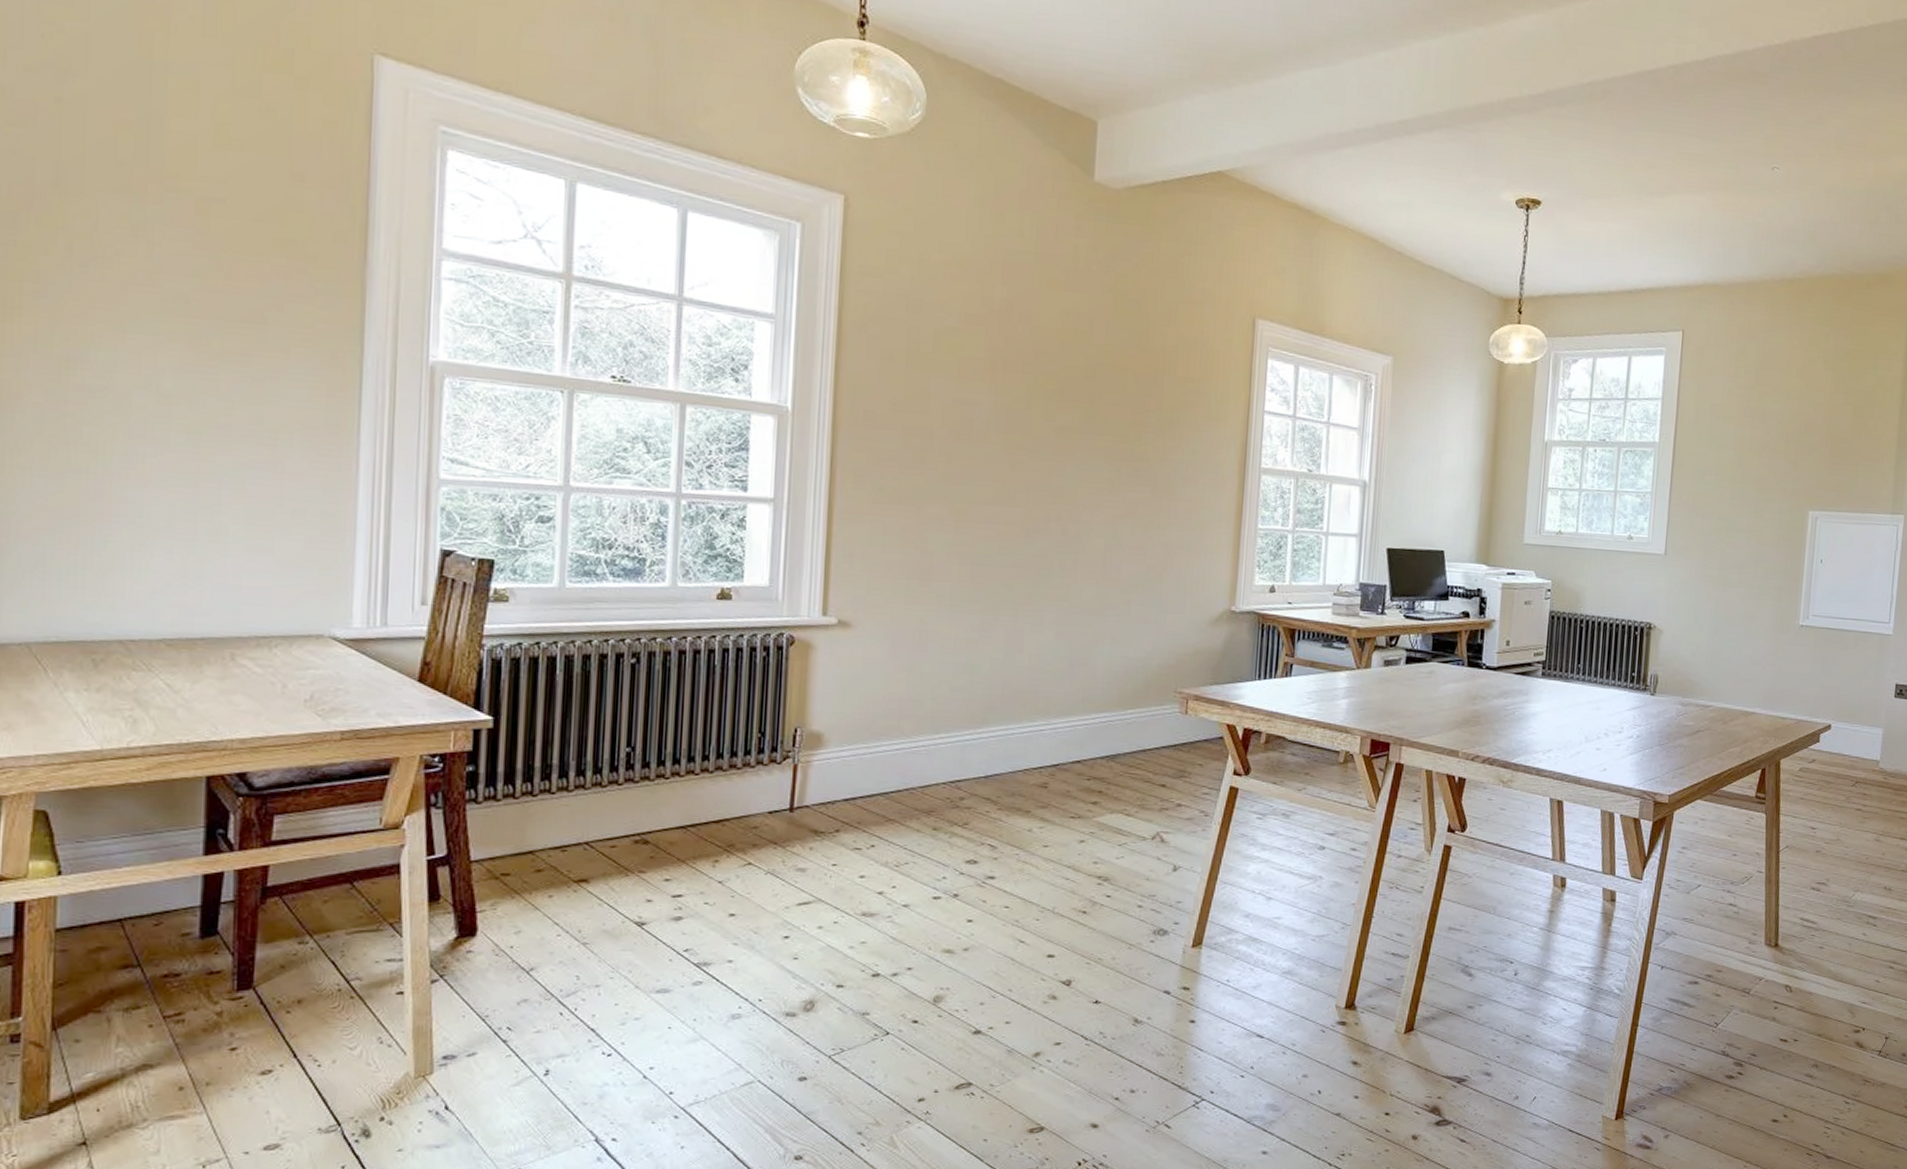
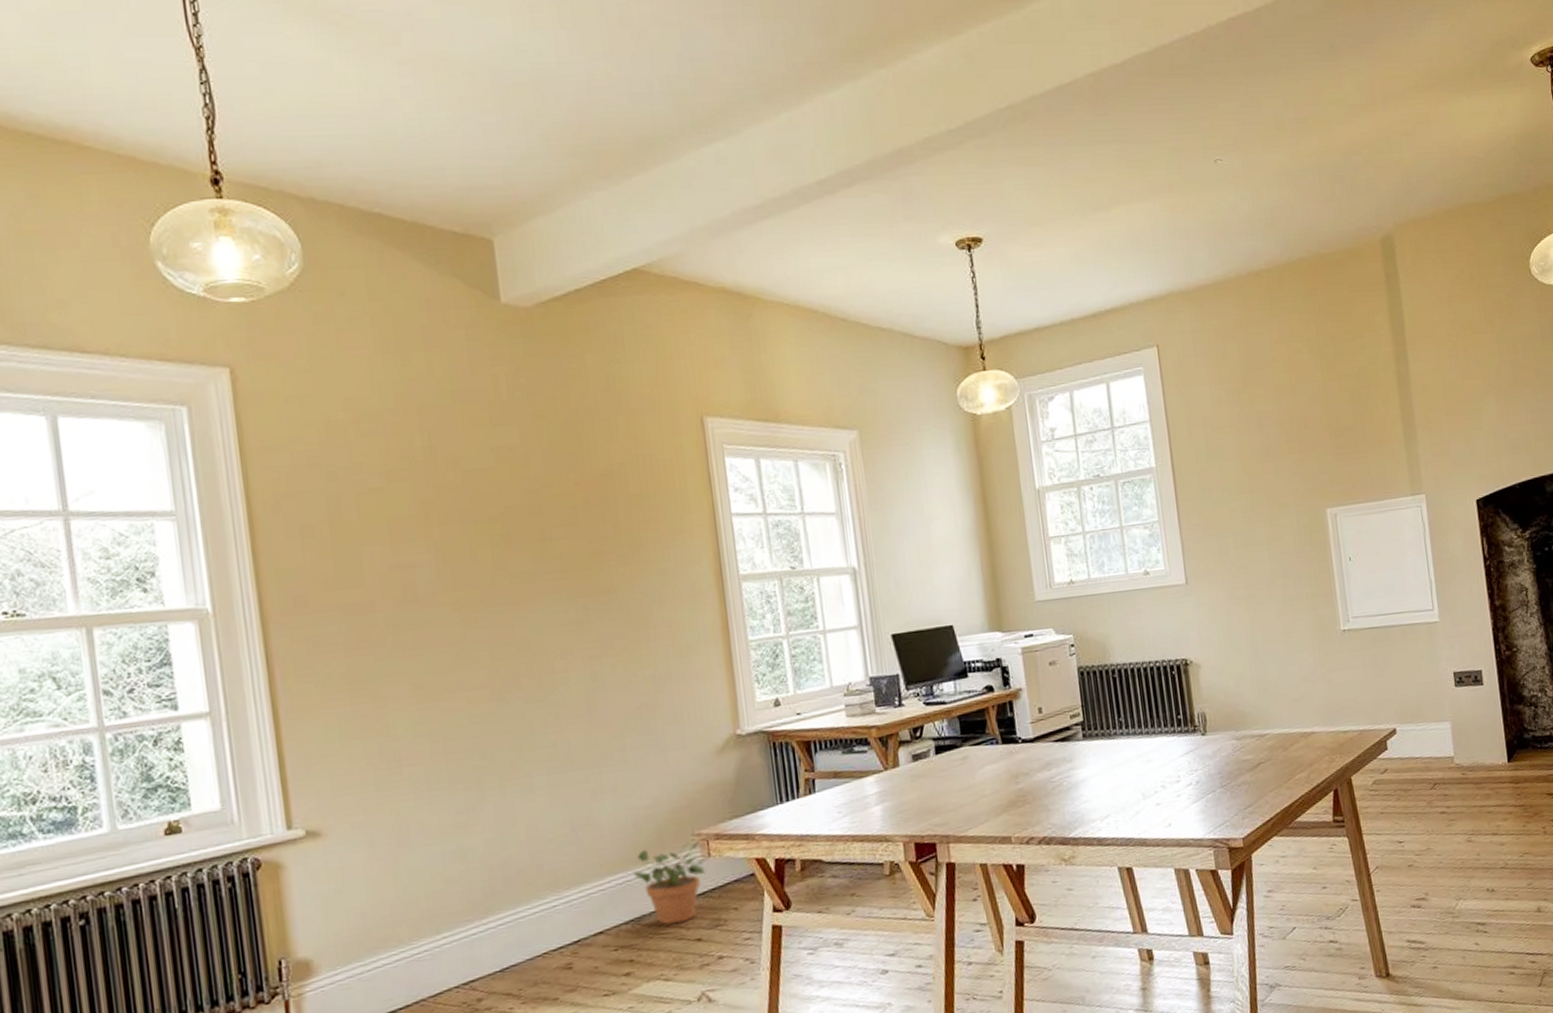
potted plant: none [1116,696,1186,768] -> present [633,841,709,925]

